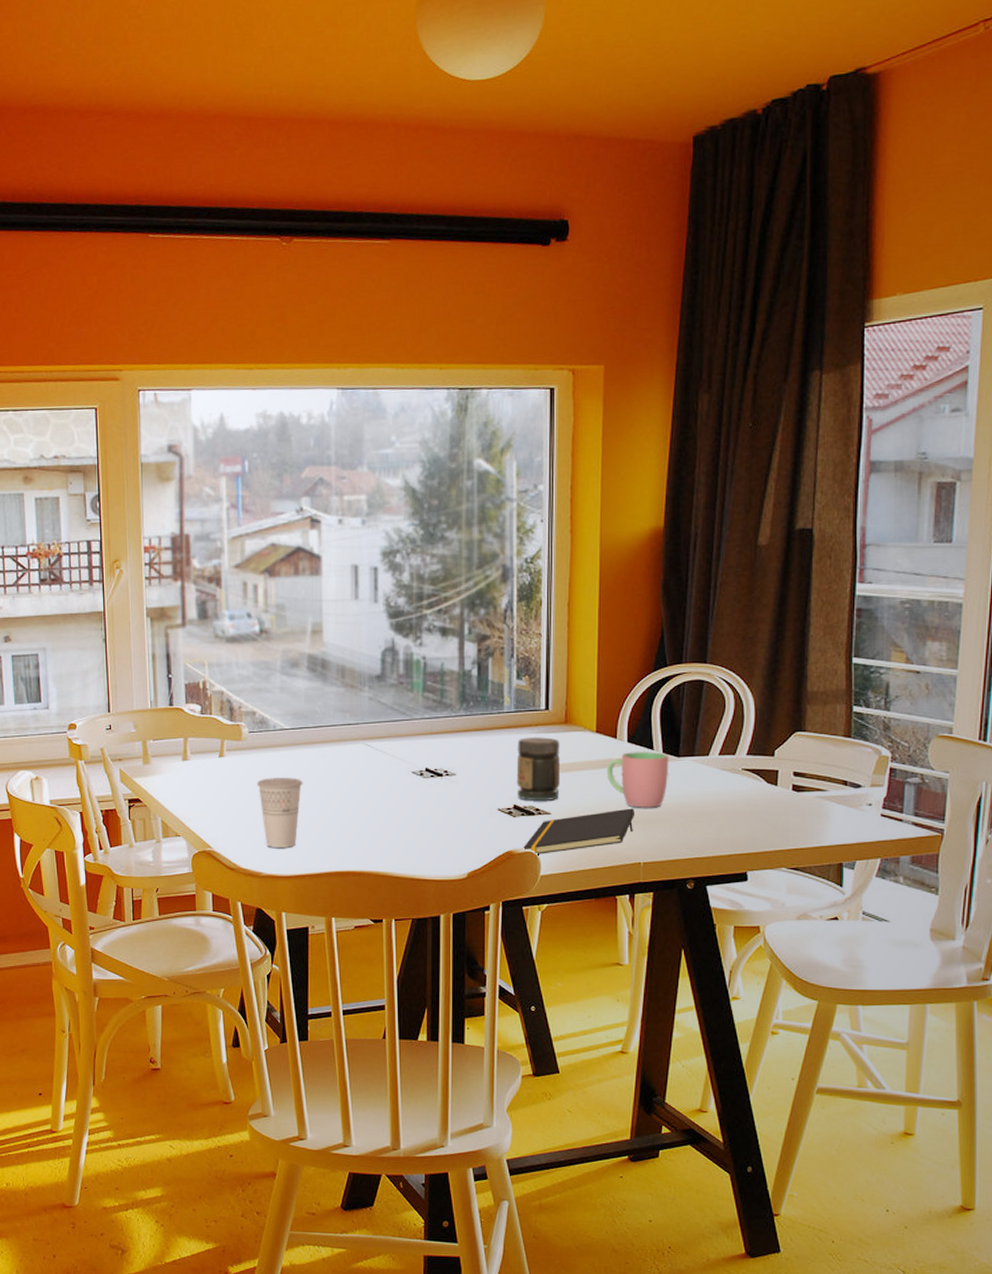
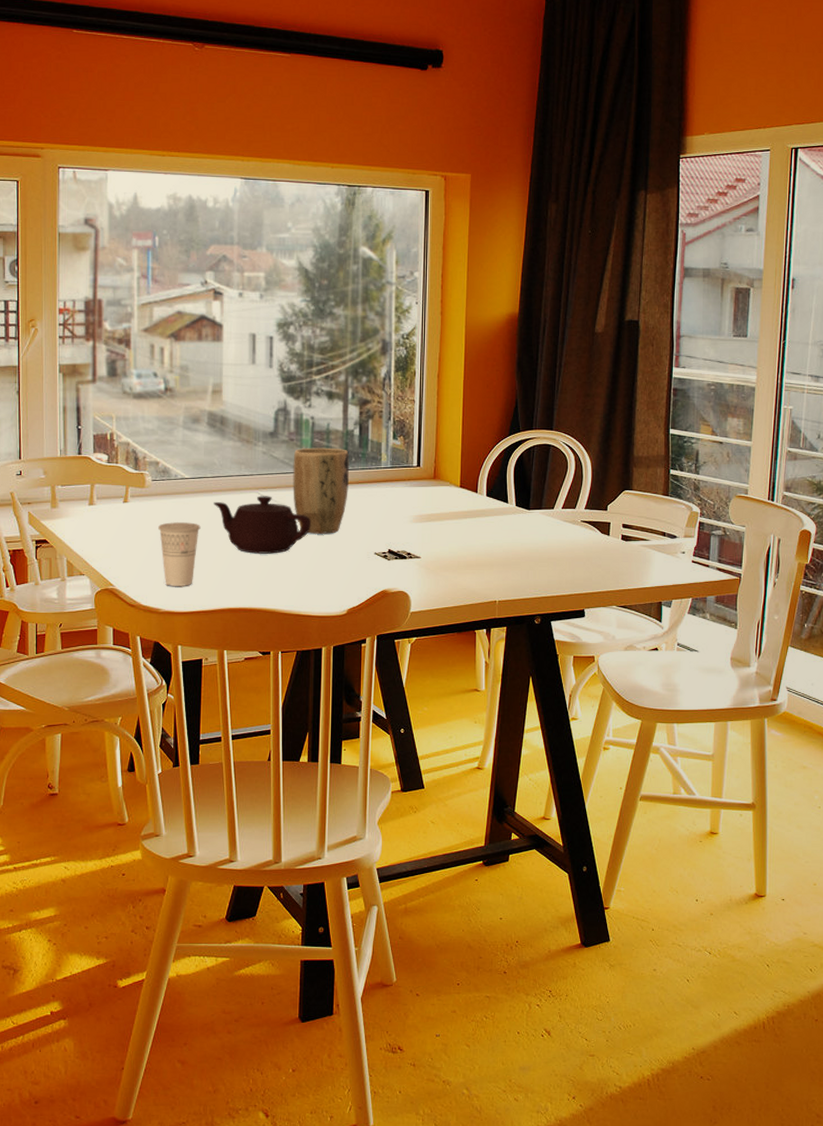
teapot: none [316,747,424,811] -> present [214,496,311,554]
plant pot: none [403,691,468,788] -> present [293,447,350,534]
jar: present [516,737,560,801] -> none [391,490,429,546]
notepad: present [523,808,634,856] -> none [396,553,491,595]
cup: present [606,752,669,808] -> none [468,505,521,553]

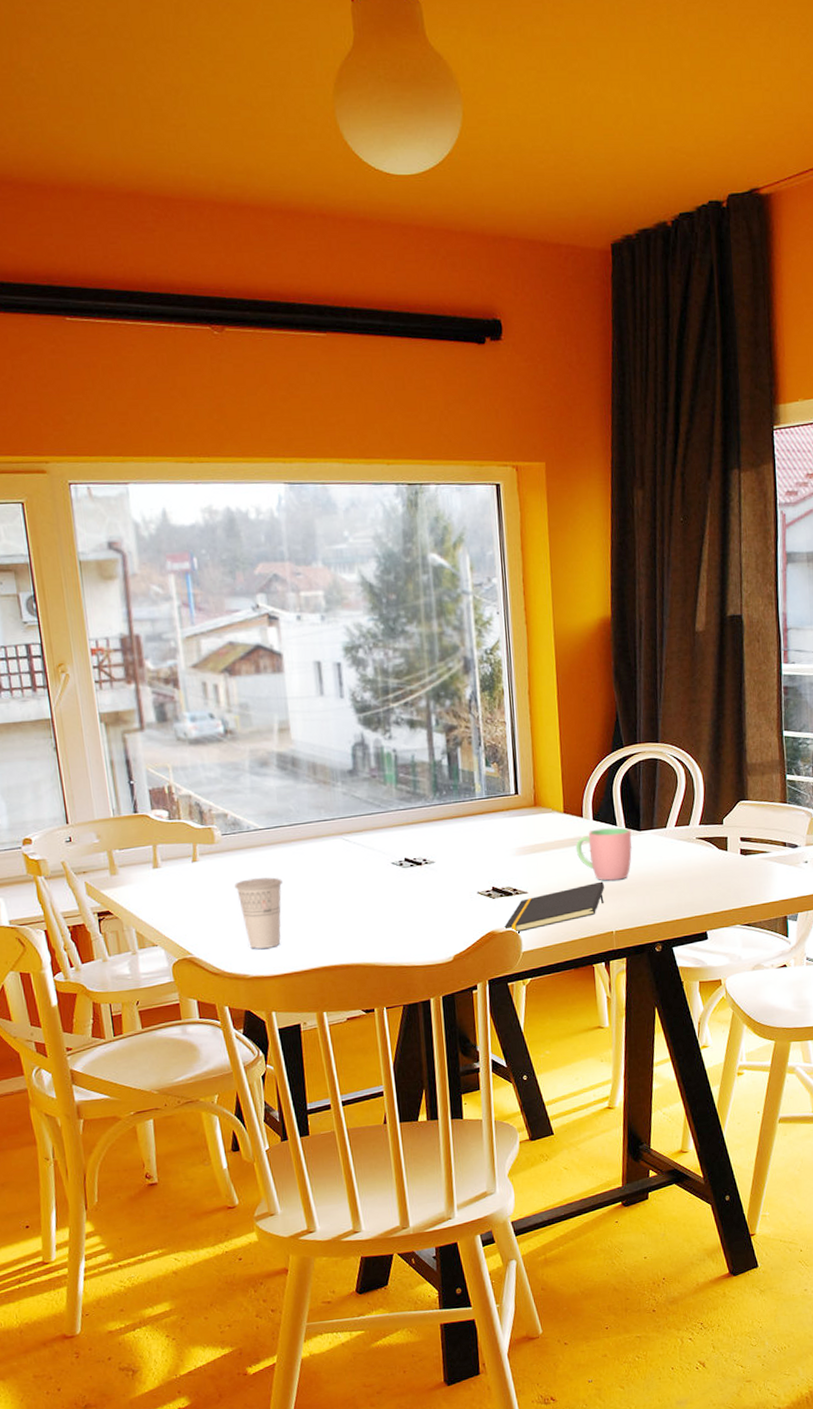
teapot: present [214,496,311,554] -> none [294,840,405,905]
plant pot: present [293,447,350,534] -> none [377,782,442,878]
notepad: none [396,553,491,595] -> present [504,881,604,934]
cup: none [468,505,521,553] -> present [575,827,632,881]

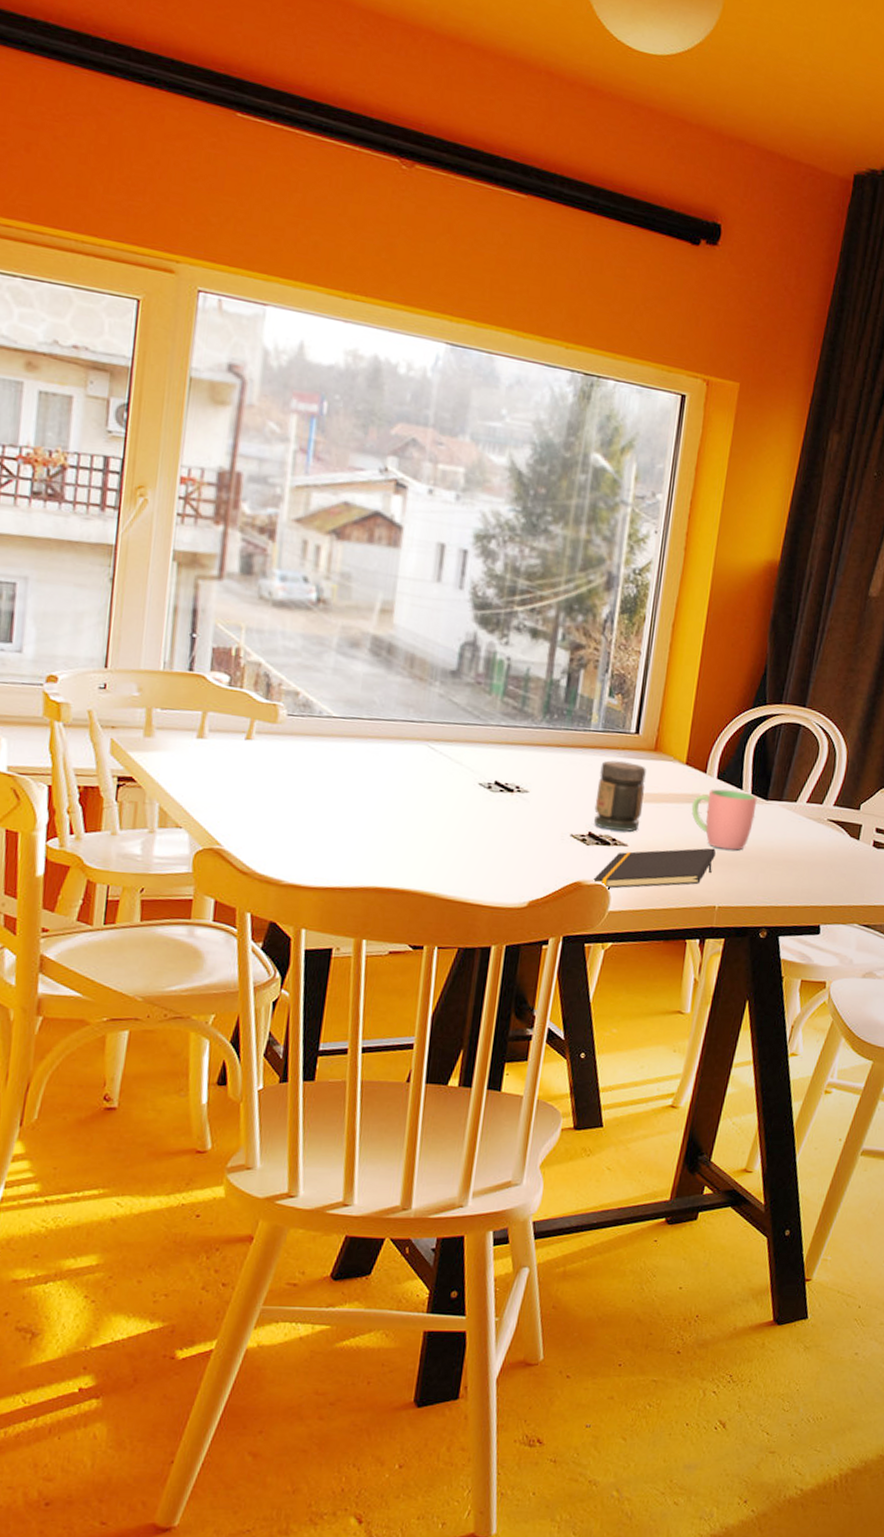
cup: present [235,877,283,949] -> none [290,771,348,855]
jar: none [491,820,534,882] -> present [594,760,646,832]

